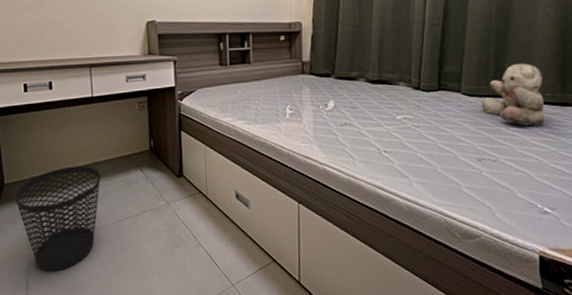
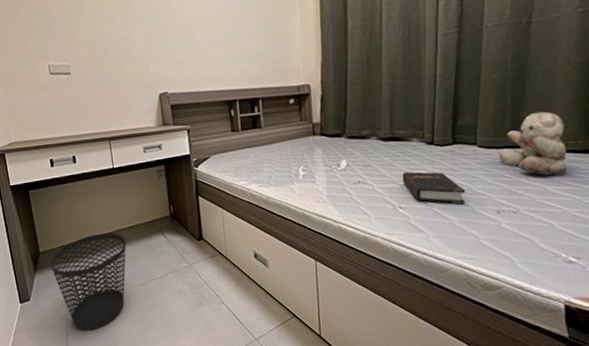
hardback book: none [388,116,449,151] -> present [402,171,466,205]

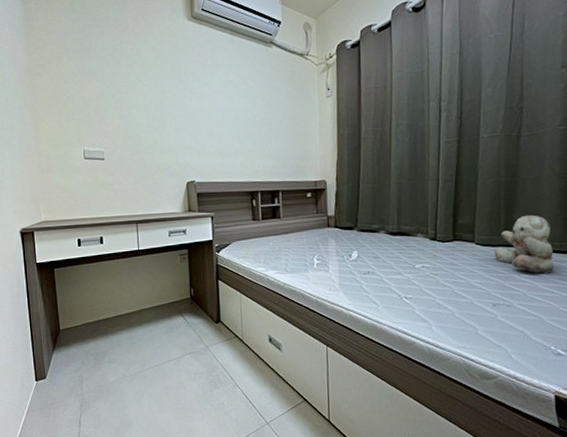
wastebasket: present [50,233,127,331] -> none [69,313,146,411]
hardback book: present [402,171,466,205] -> none [408,264,465,297]

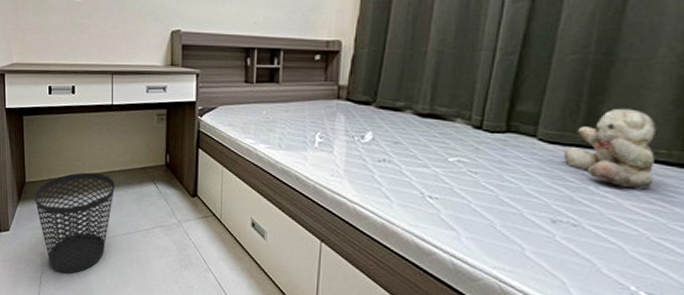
wastebasket: none [69,313,146,411] -> present [34,172,115,274]

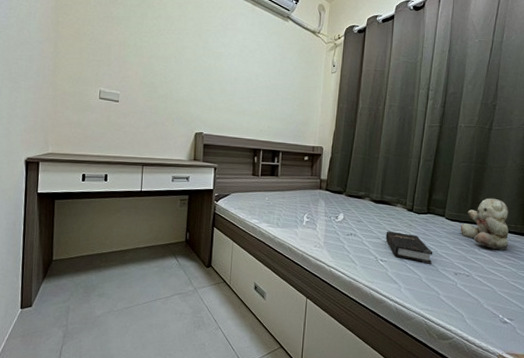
wastebasket: present [34,172,115,274] -> none [60,249,140,343]
hardback book: none [437,157,515,205] -> present [385,231,433,264]

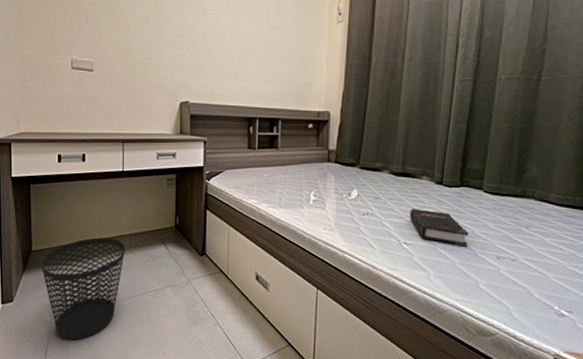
wastebasket: none [60,249,140,343] -> present [41,237,125,341]
teddy bear: present [460,198,510,250] -> none [502,165,565,228]

